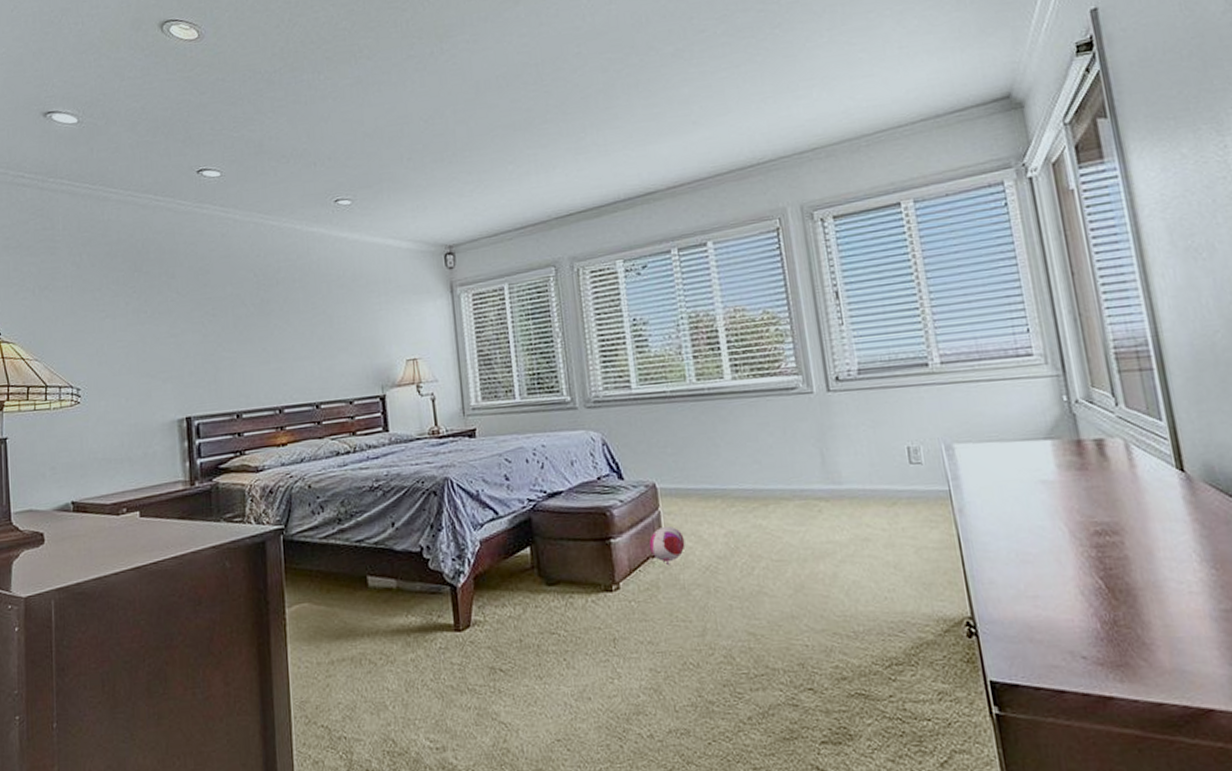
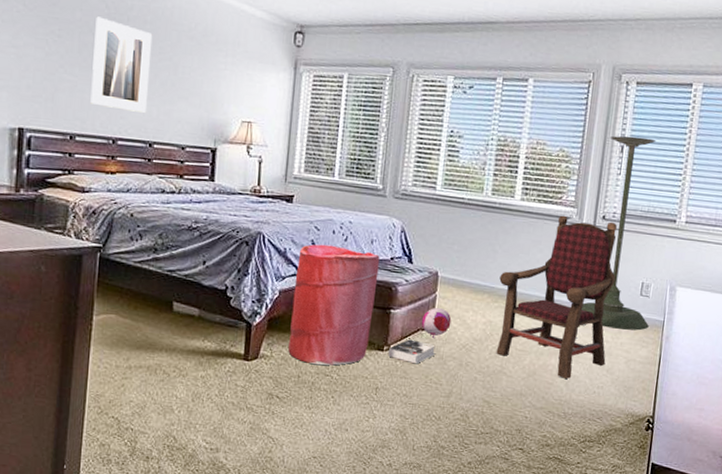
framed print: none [246,286,308,377] -> present [90,16,153,113]
laundry hamper: none [493,475,594,623] -> present [288,244,380,366]
book: none [617,571,674,601] -> present [387,339,436,364]
armchair: none [729,381,890,587] -> present [496,215,617,379]
plant stand: none [818,275,932,513] -> present [581,136,657,331]

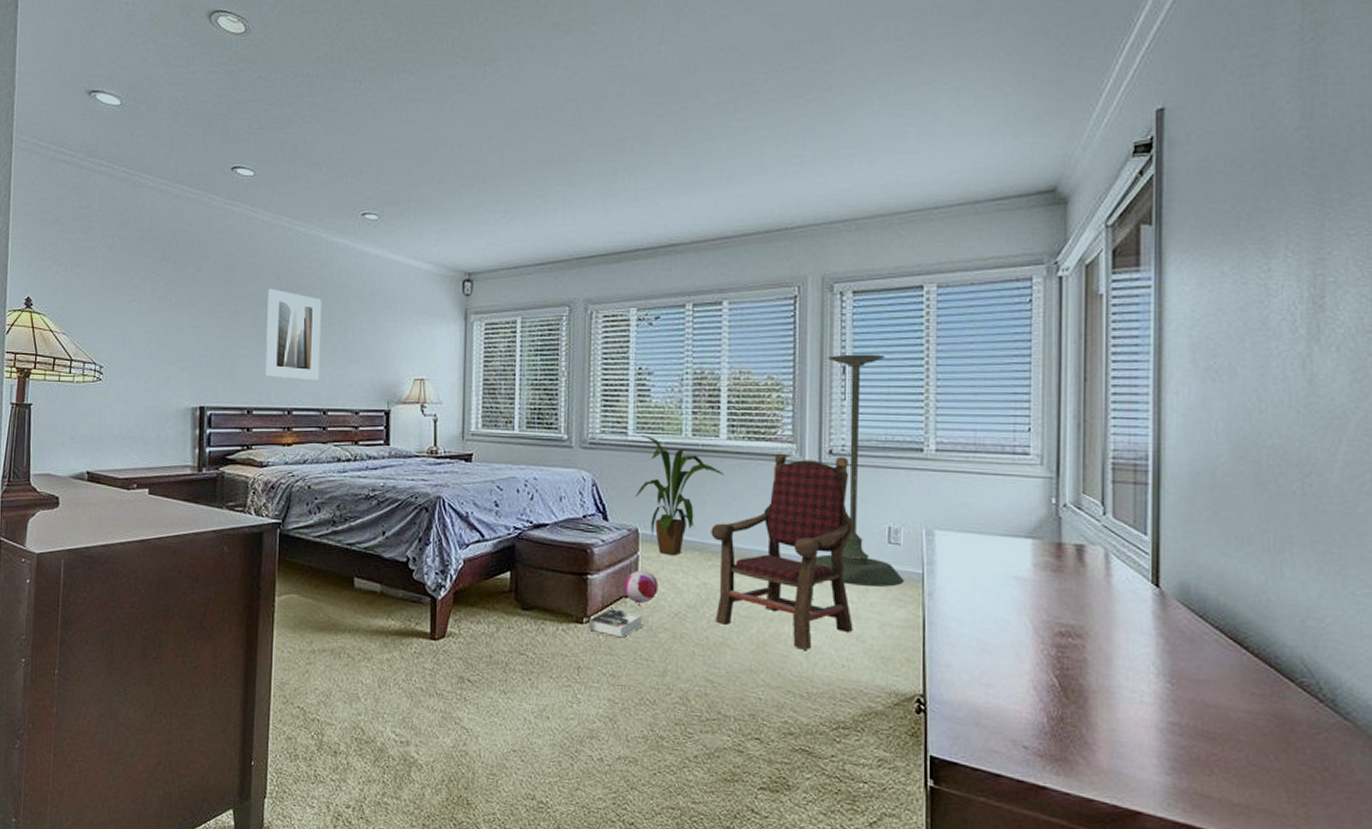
laundry hamper: present [288,244,380,366] -> none [477,505,571,643]
house plant: none [437,191,516,297] -> present [634,435,724,556]

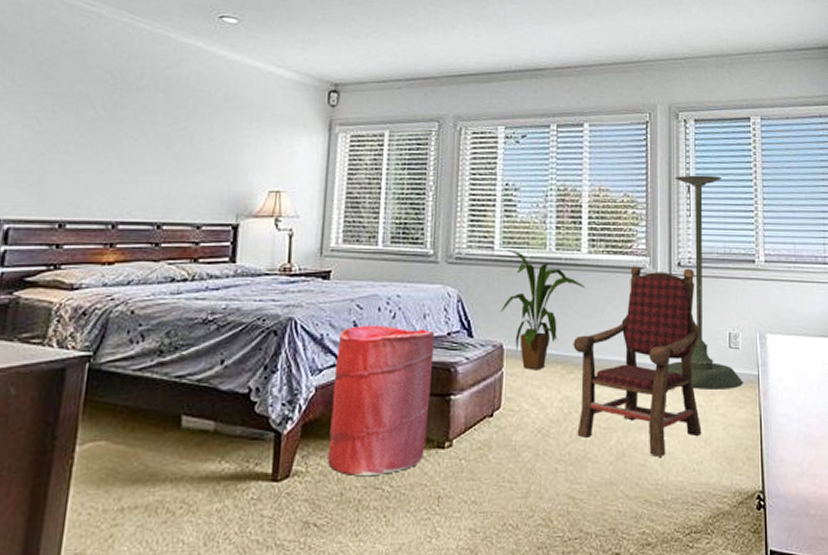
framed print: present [265,288,322,380] -> none [86,88,166,190]
laundry hamper: none [477,505,571,643] -> present [328,325,435,477]
book: present [588,609,643,638] -> none [450,430,506,461]
plush toy: present [623,569,659,606] -> none [487,386,522,425]

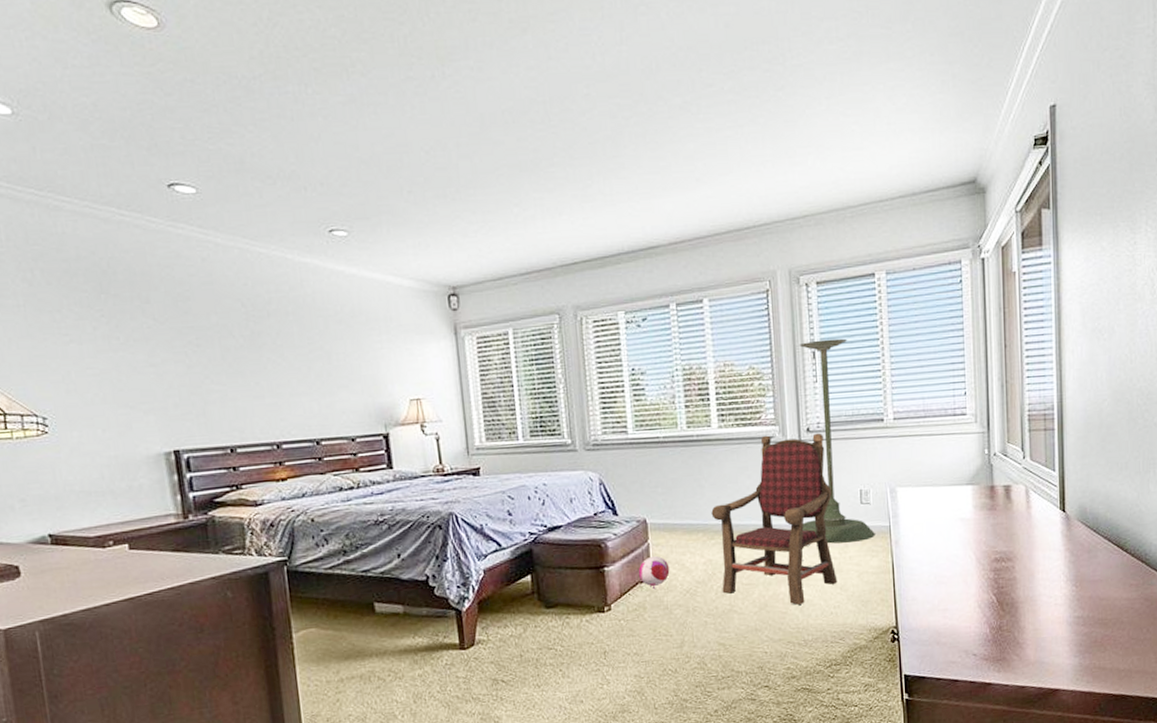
laundry hamper: present [328,325,435,477] -> none [496,511,588,641]
plush toy: none [487,386,522,425] -> present [638,555,670,589]
house plant: present [500,250,586,371] -> none [640,432,719,540]

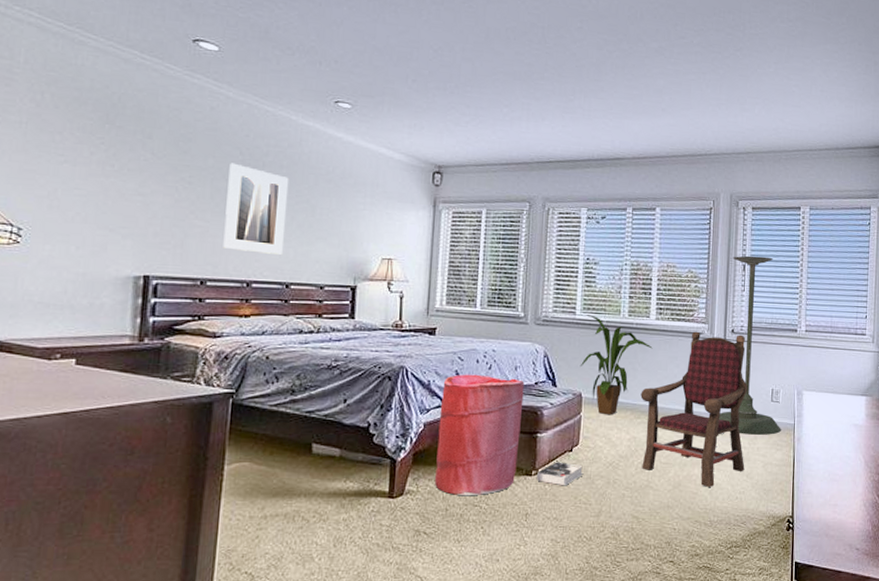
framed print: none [234,317,306,412] -> present [223,163,289,255]
laundry hamper: none [496,511,588,641] -> present [435,374,525,496]
book: none [609,594,659,620] -> present [536,462,583,486]
plush toy: present [638,555,670,589] -> none [568,427,597,458]
house plant: none [640,432,719,540] -> present [580,315,653,415]

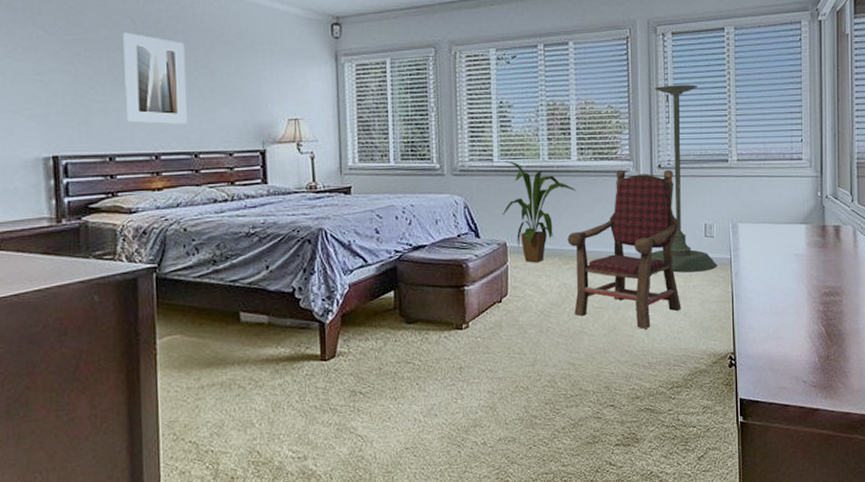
laundry hamper: present [435,374,525,496] -> none [363,231,447,354]
book: present [536,462,583,486] -> none [467,313,514,338]

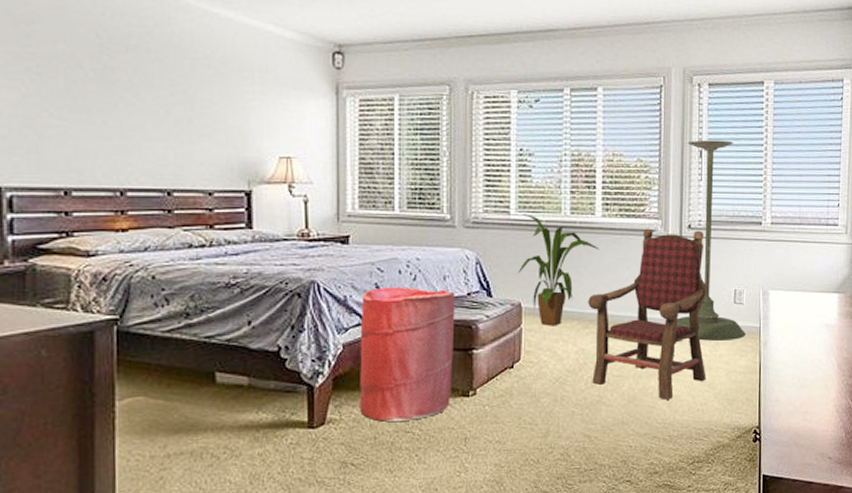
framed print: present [123,32,187,124] -> none [85,48,160,157]
laundry hamper: none [363,231,447,354] -> present [360,287,455,423]

